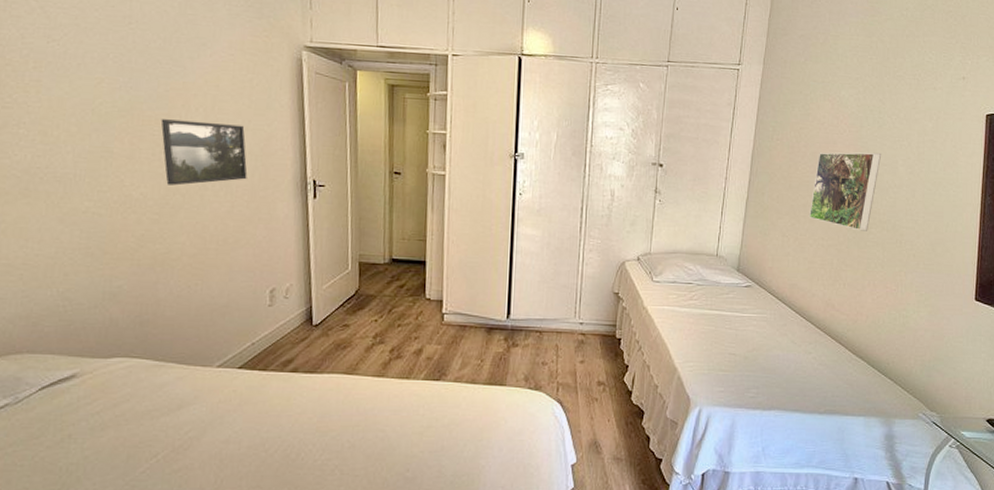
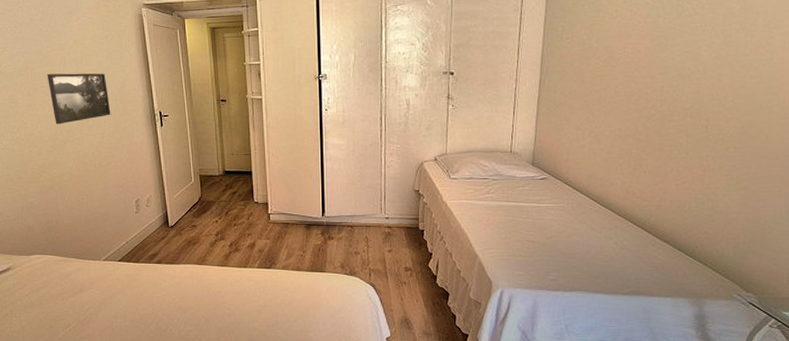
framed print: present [808,152,882,231] -> none [603,40,682,120]

